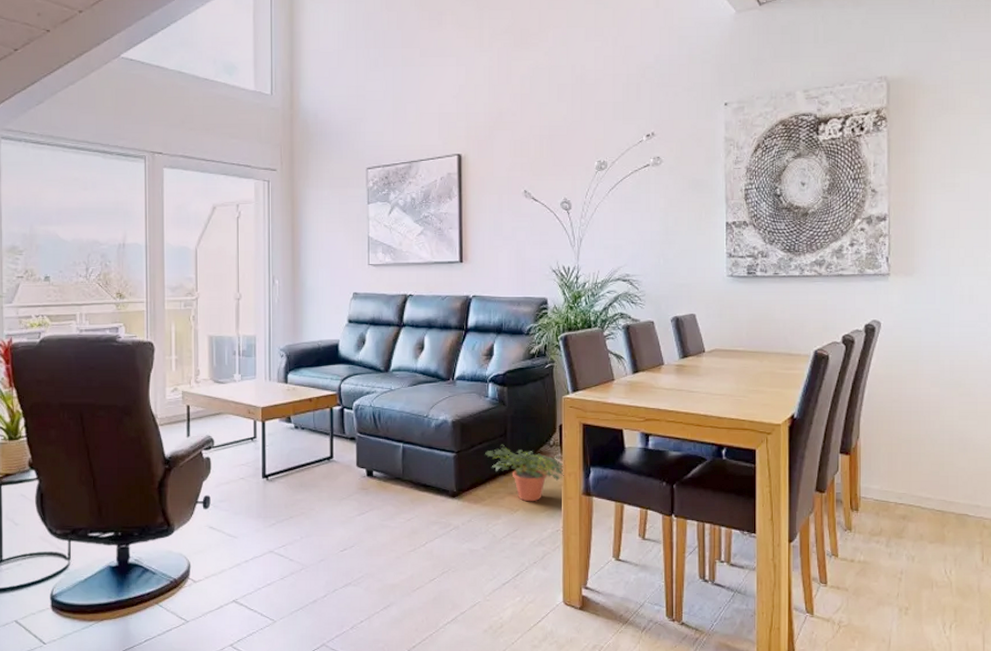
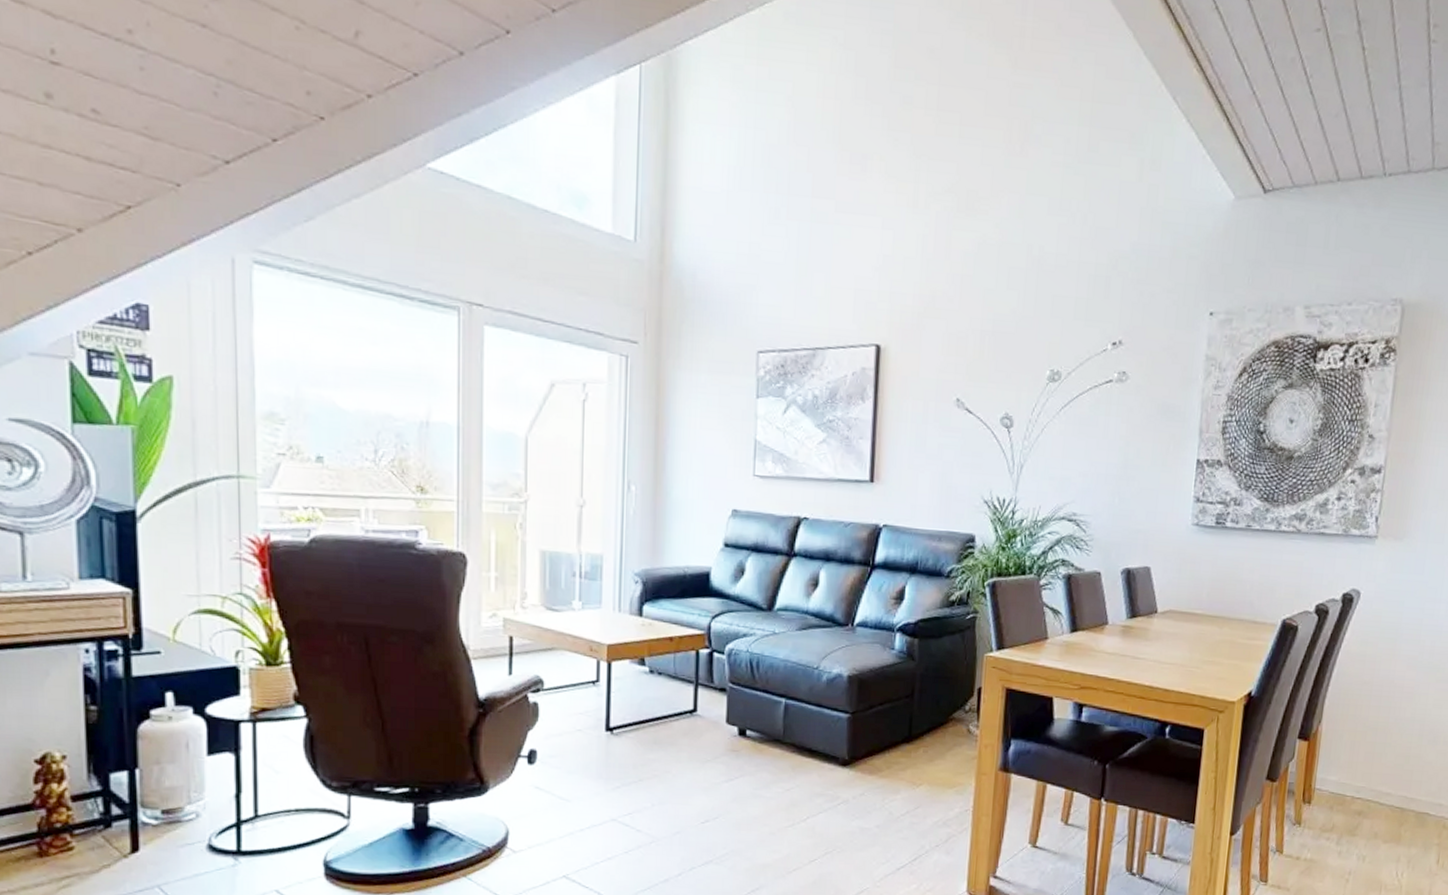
potted plant: present [485,444,564,502] -> none [886,706,980,776]

